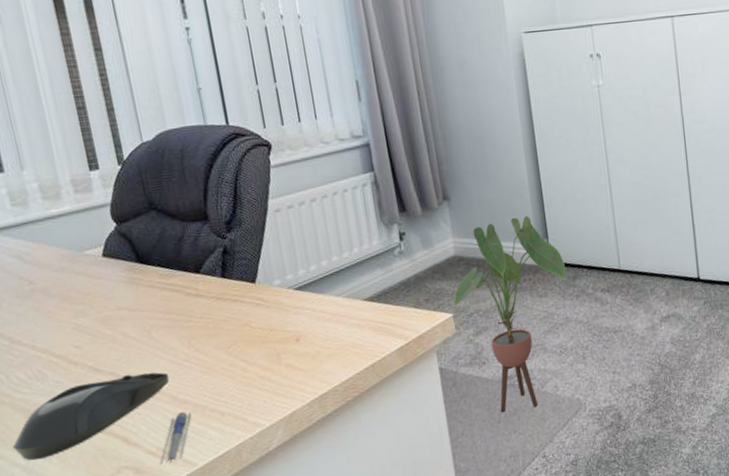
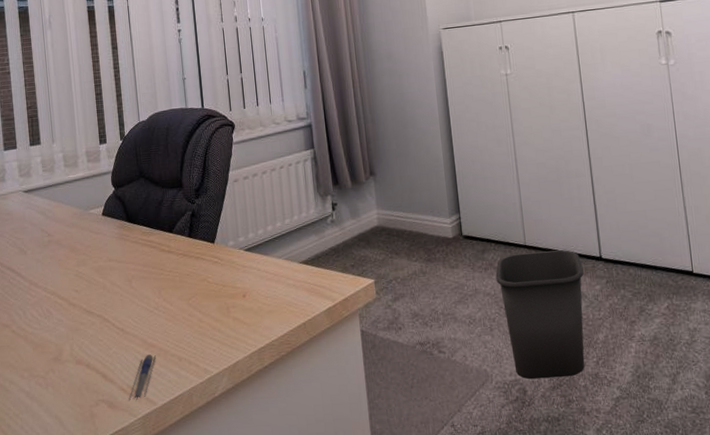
computer mouse: present [12,372,170,460] -> none [21,317,142,388]
house plant: present [451,216,566,413] -> none [373,191,475,378]
waste bin: none [588,272,681,404] -> present [495,250,585,380]

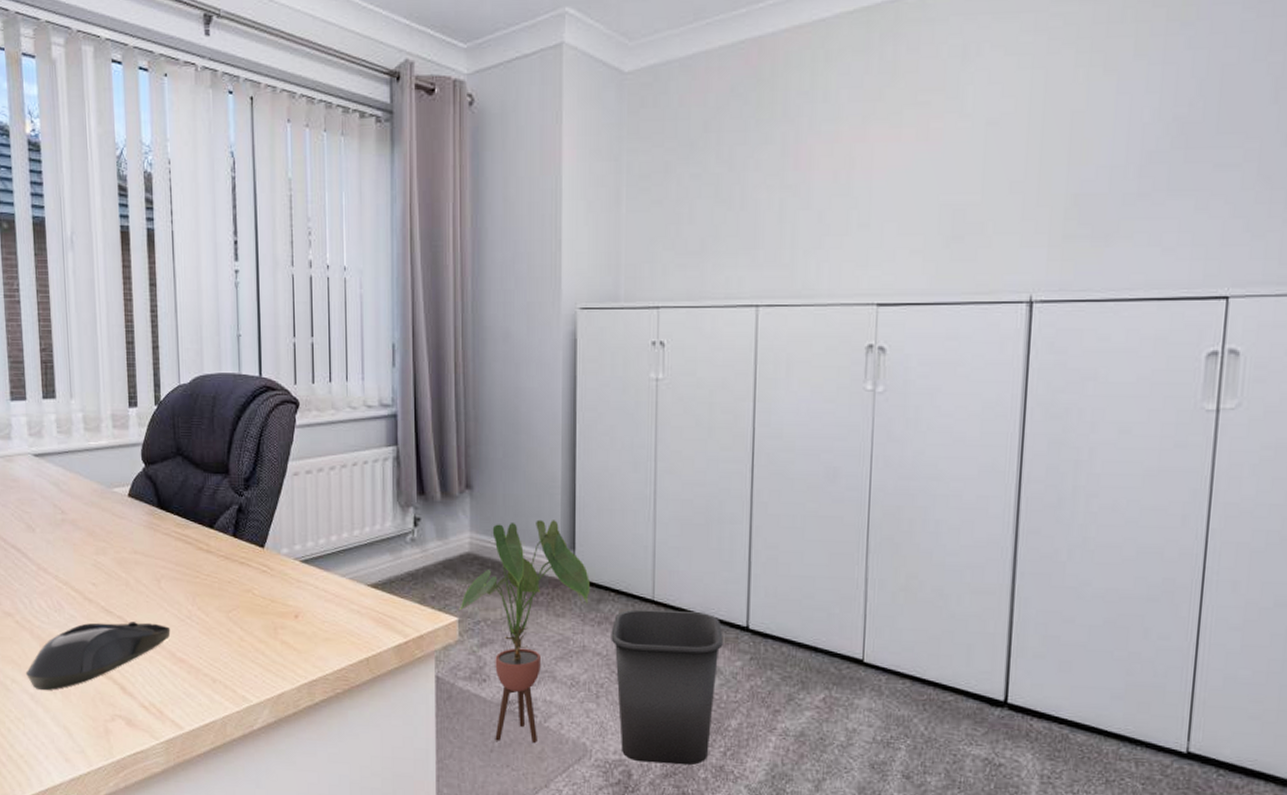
computer mouse: none [21,317,142,388] -> present [25,622,171,691]
pen: present [128,355,156,401] -> none [149,670,185,722]
house plant: none [373,191,475,378] -> present [458,519,589,744]

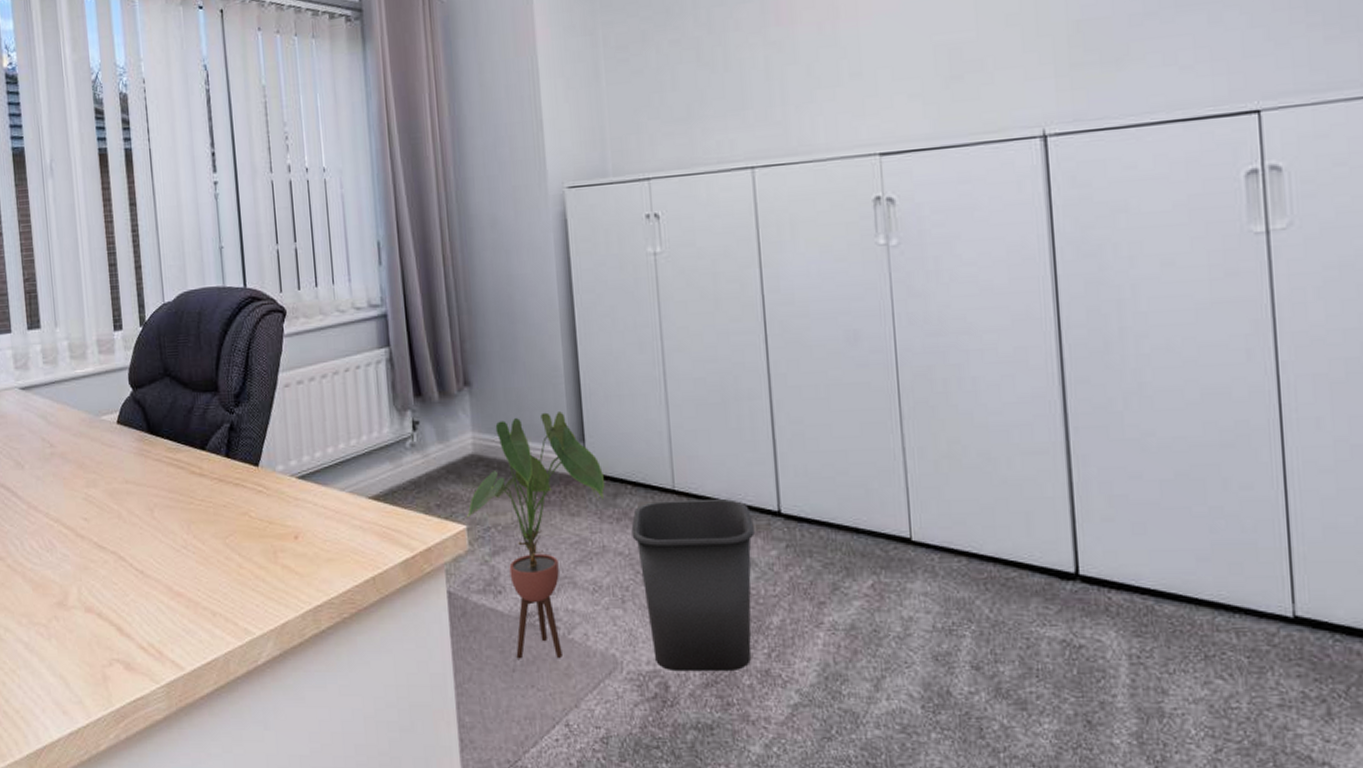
computer mouse: present [25,622,171,691] -> none [18,556,167,638]

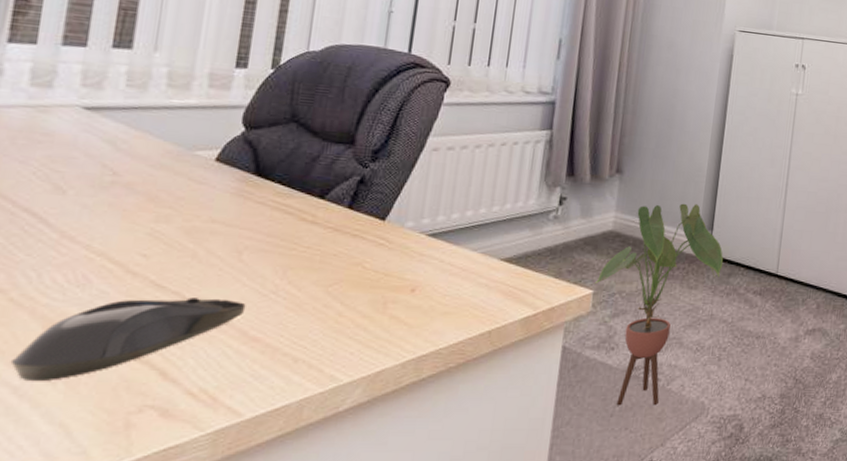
computer mouse: none [18,556,167,638] -> present [10,298,246,382]
waste bin: present [631,499,755,672] -> none [736,282,832,416]

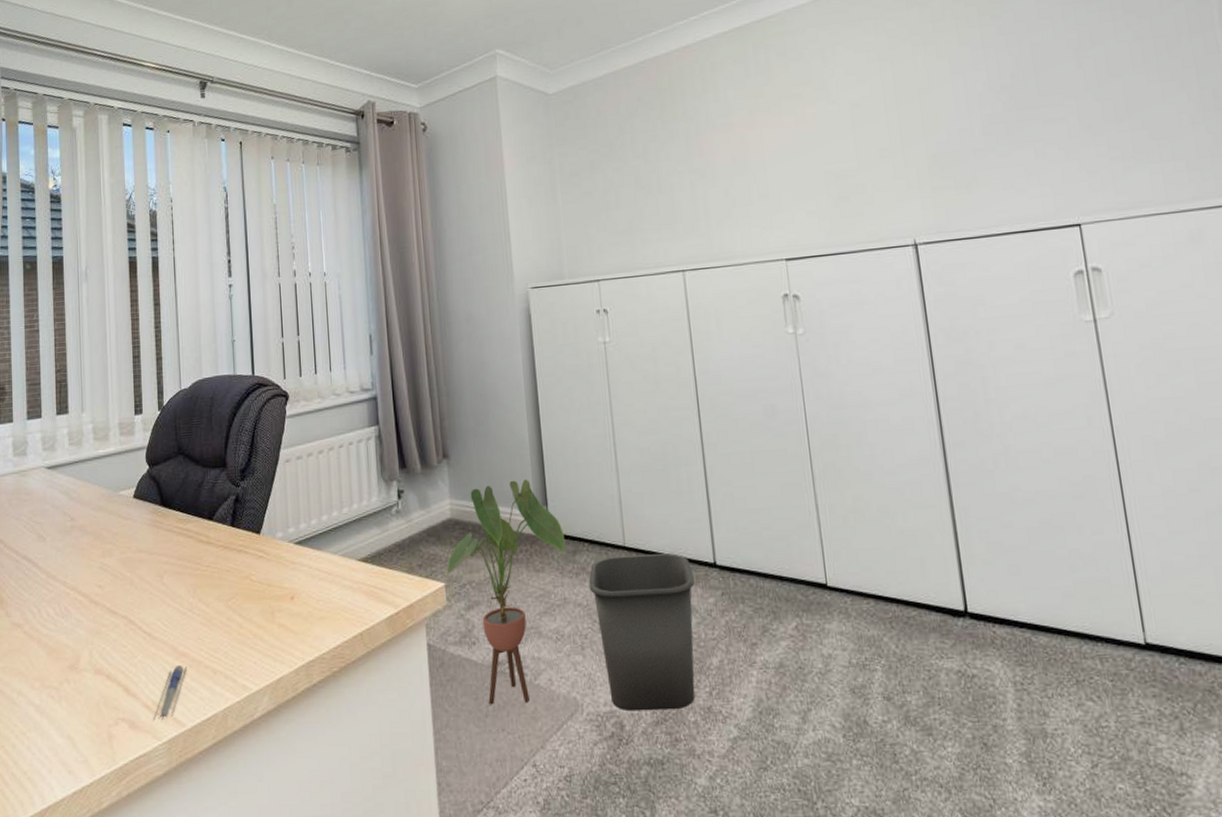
computer mouse: present [10,298,246,382] -> none [32,619,173,701]
pen: none [195,351,257,410] -> present [152,665,187,721]
waste bin: none [736,282,832,416] -> present [589,553,695,712]

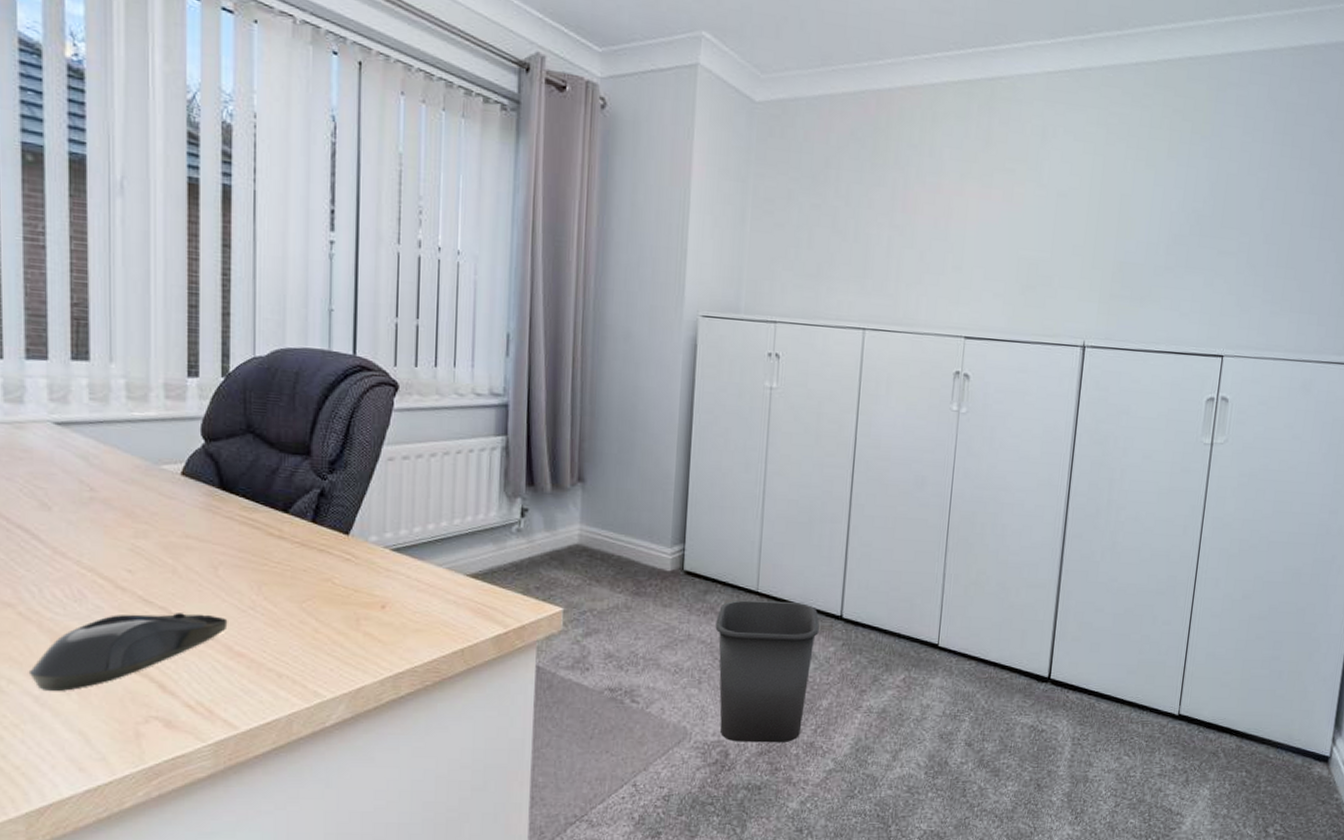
computer mouse: none [32,619,173,701] -> present [28,613,228,692]
pen: present [152,665,187,721] -> none [195,666,244,722]
house plant: present [444,479,565,705] -> none [564,514,698,729]

